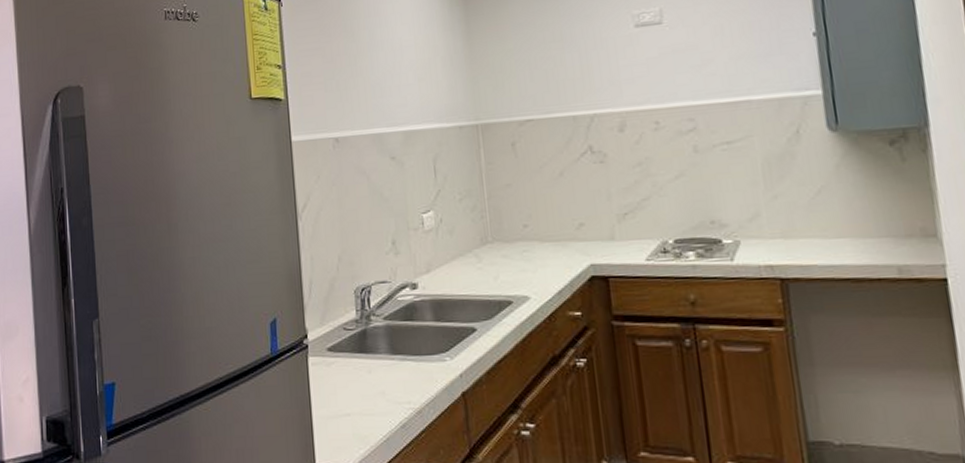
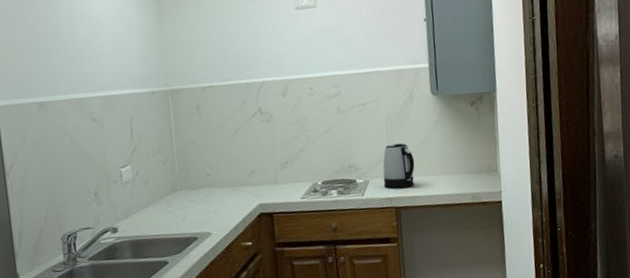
kettle: none [759,193,808,253] -> present [383,143,415,189]

